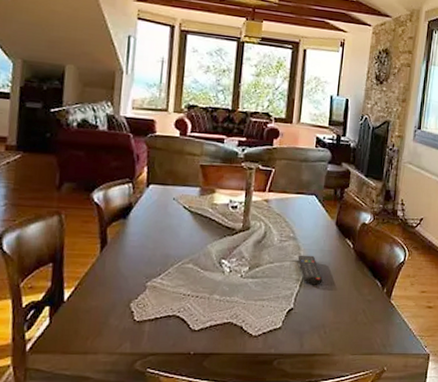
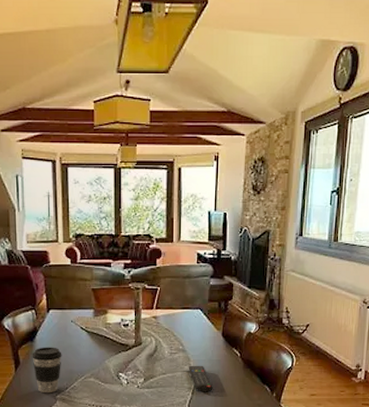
coffee cup: none [122,225,159,280] -> present [32,347,62,394]

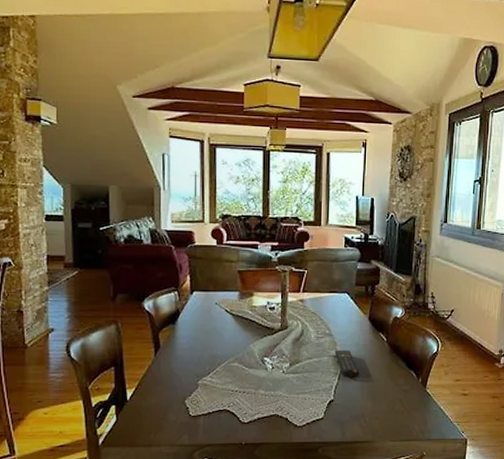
coffee cup: present [32,347,62,394] -> none [173,330,205,379]

